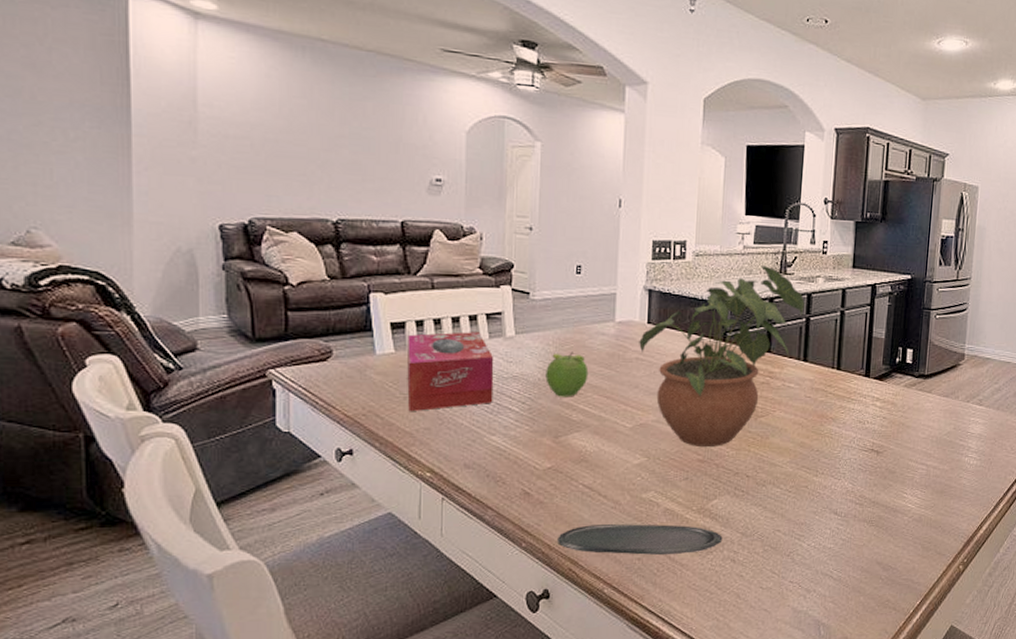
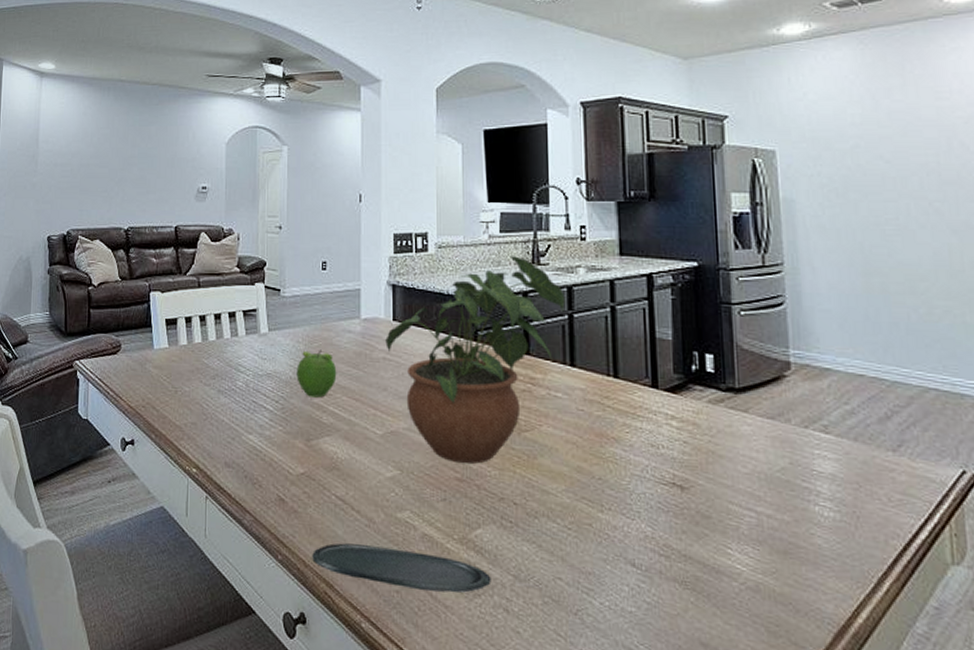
tissue box: present [407,332,494,411] -> none [178,328,250,405]

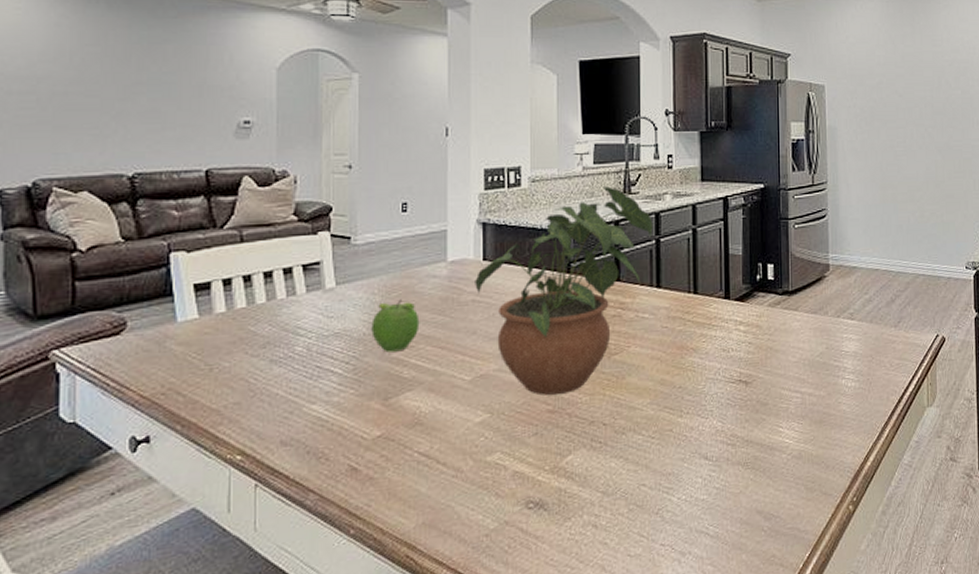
oval tray: present [312,543,491,594] -> none [391,489,581,533]

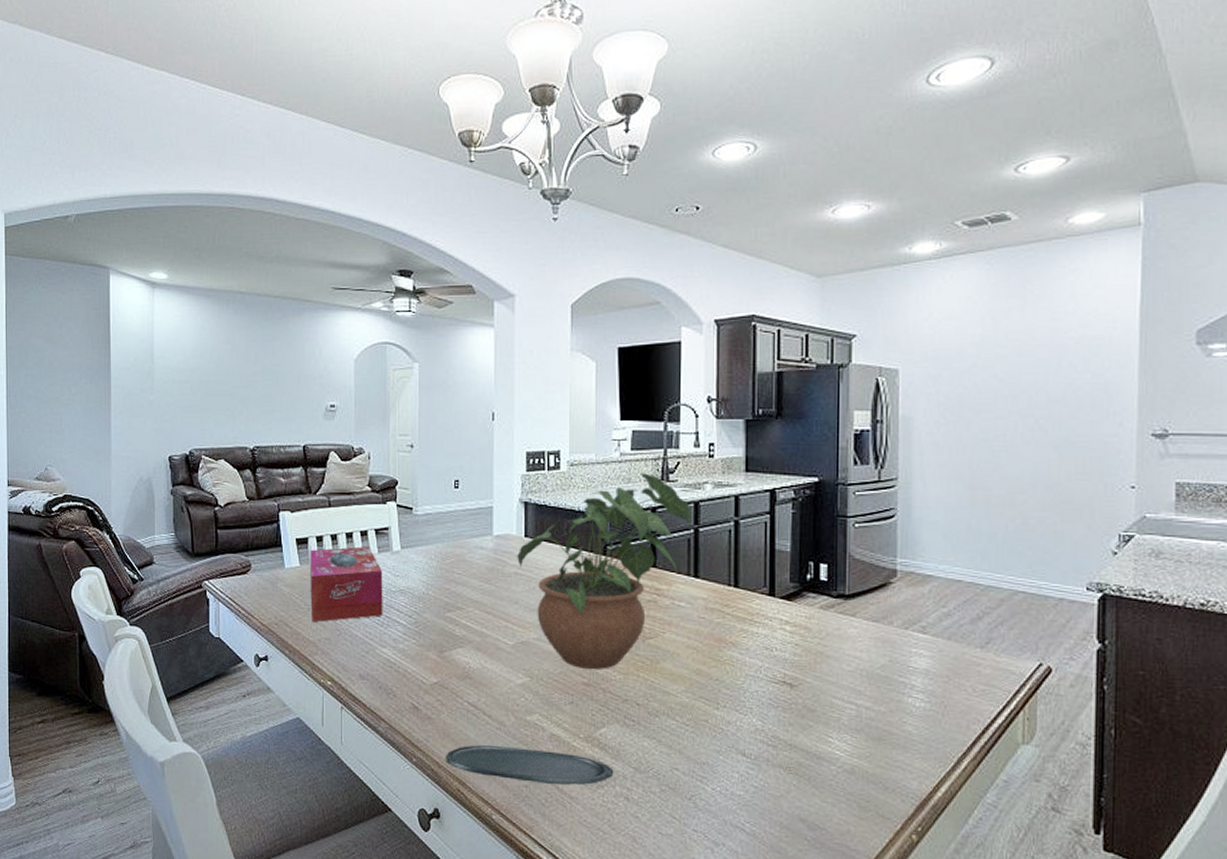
tissue box: none [213,286,313,384] -> present [310,546,383,622]
fruit: present [371,299,420,353] -> none [429,566,469,612]
oval tray: none [391,489,581,533] -> present [446,745,614,786]

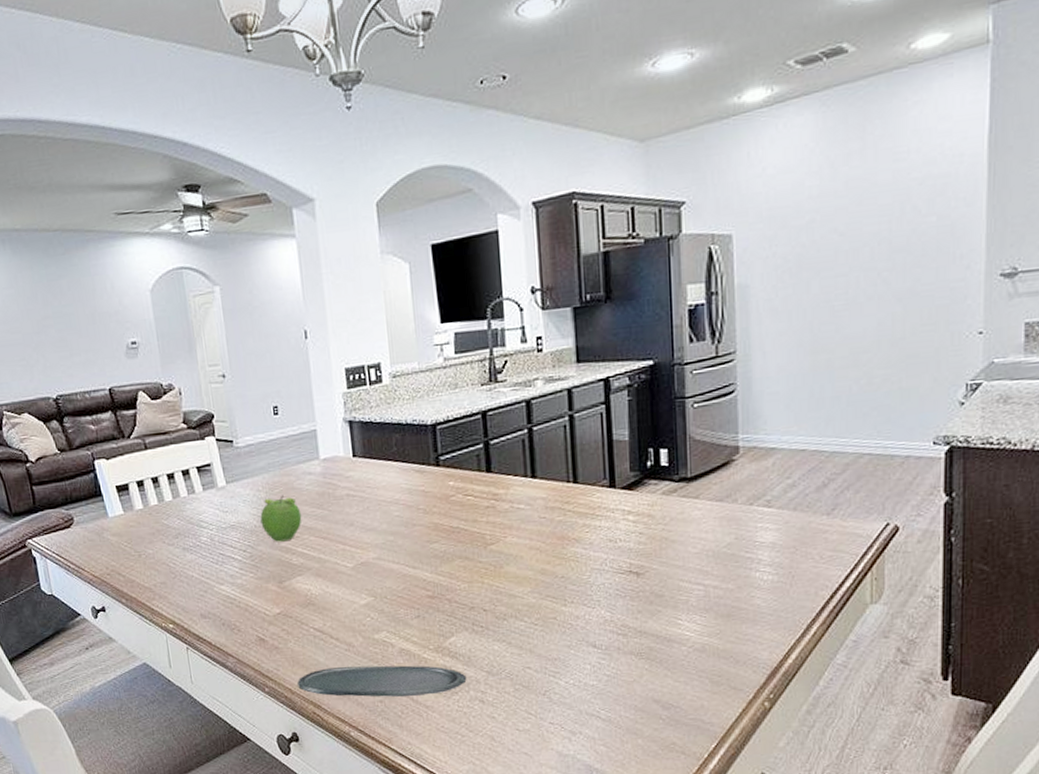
tissue box: present [310,546,383,622] -> none [132,486,217,567]
fruit: none [429,566,469,612] -> present [260,495,302,542]
potted plant: present [517,473,692,669] -> none [347,376,524,582]

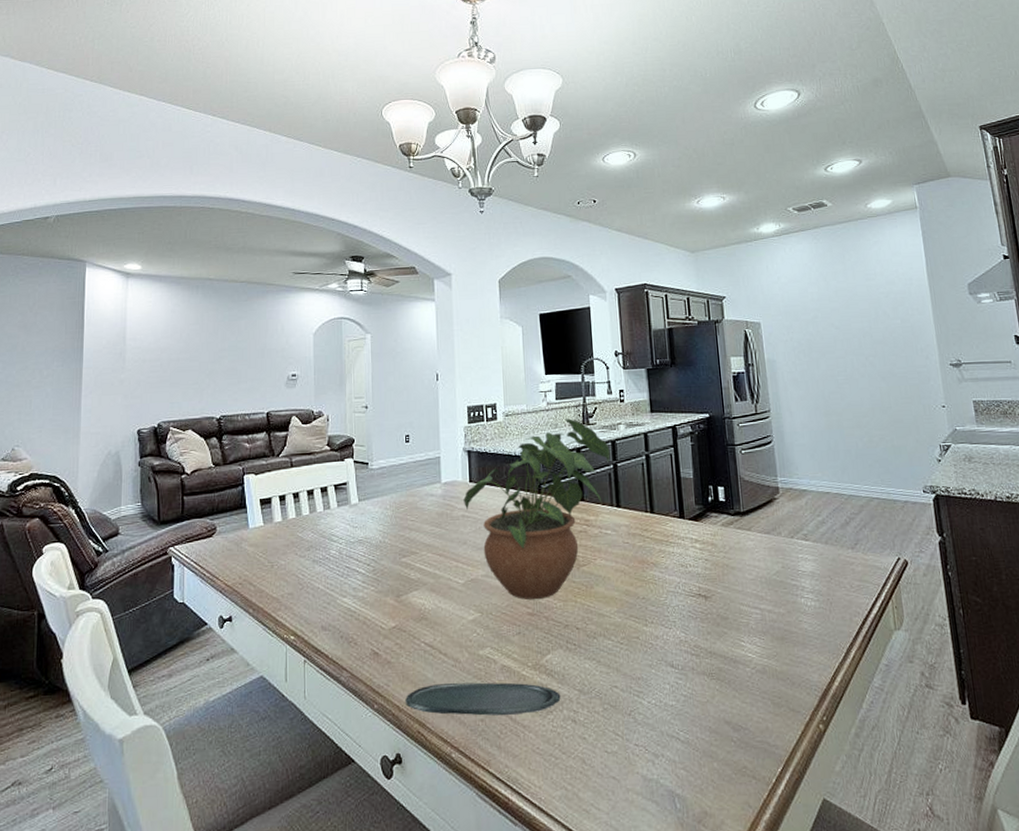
fruit: present [260,495,302,542] -> none [385,514,422,557]
potted plant: none [347,376,524,582] -> present [463,419,610,600]

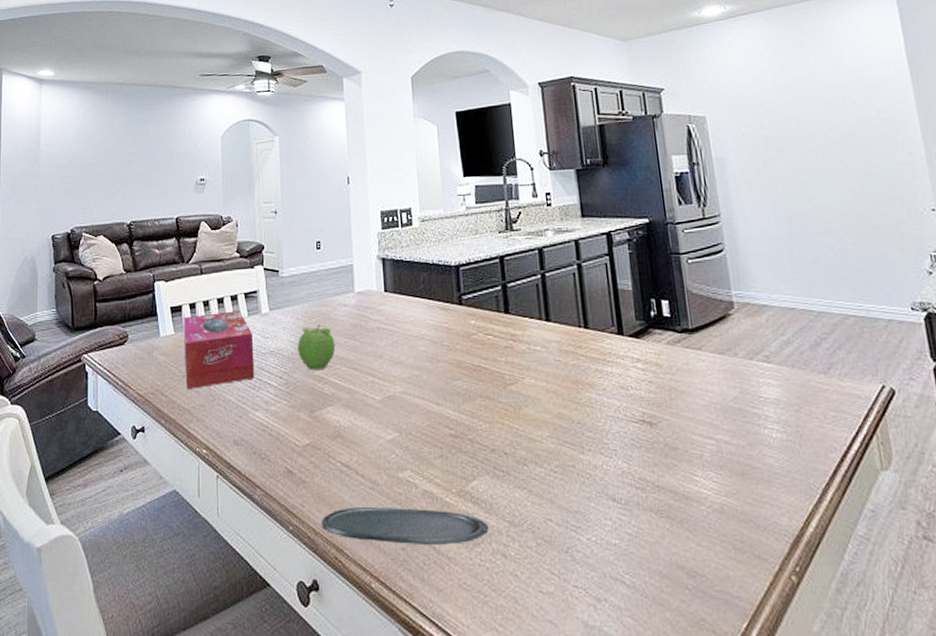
tissue box: none [273,502,343,578] -> present [184,311,255,388]
fruit: none [385,514,422,557] -> present [297,324,336,370]
potted plant: present [463,419,610,600] -> none [378,224,537,420]

